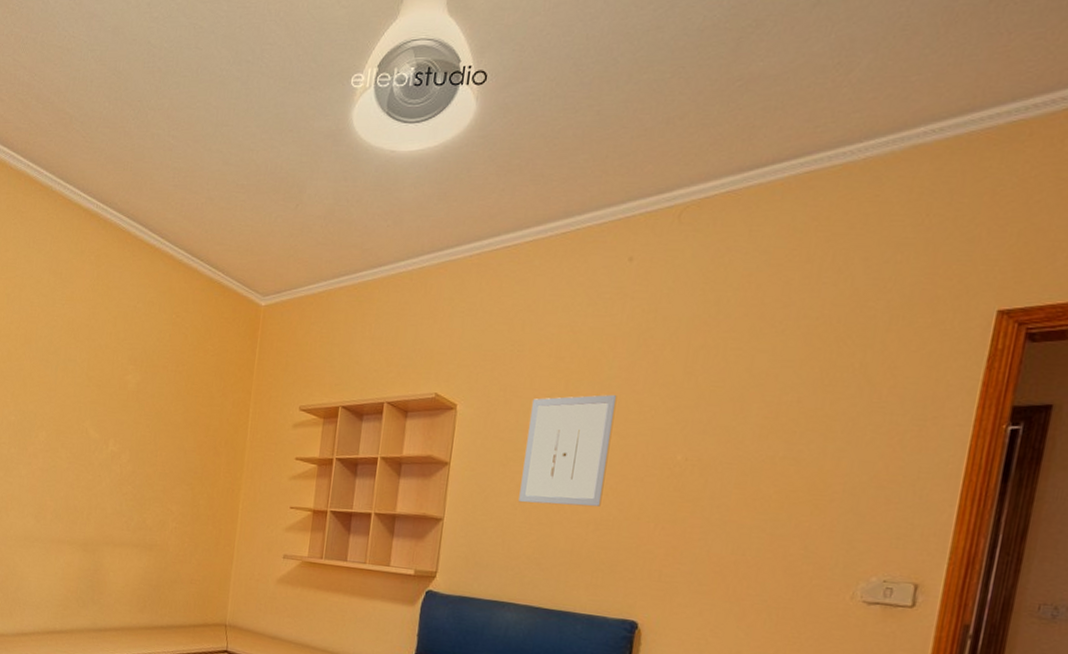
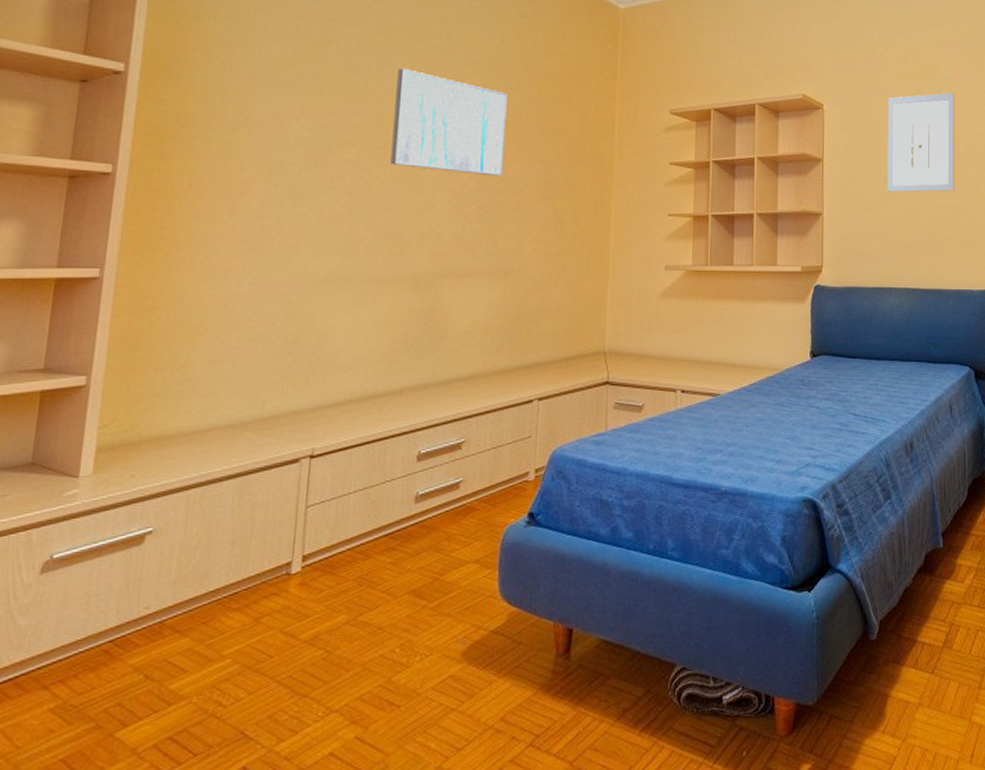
wall art: none [70,364,160,462] -> present [390,68,508,177]

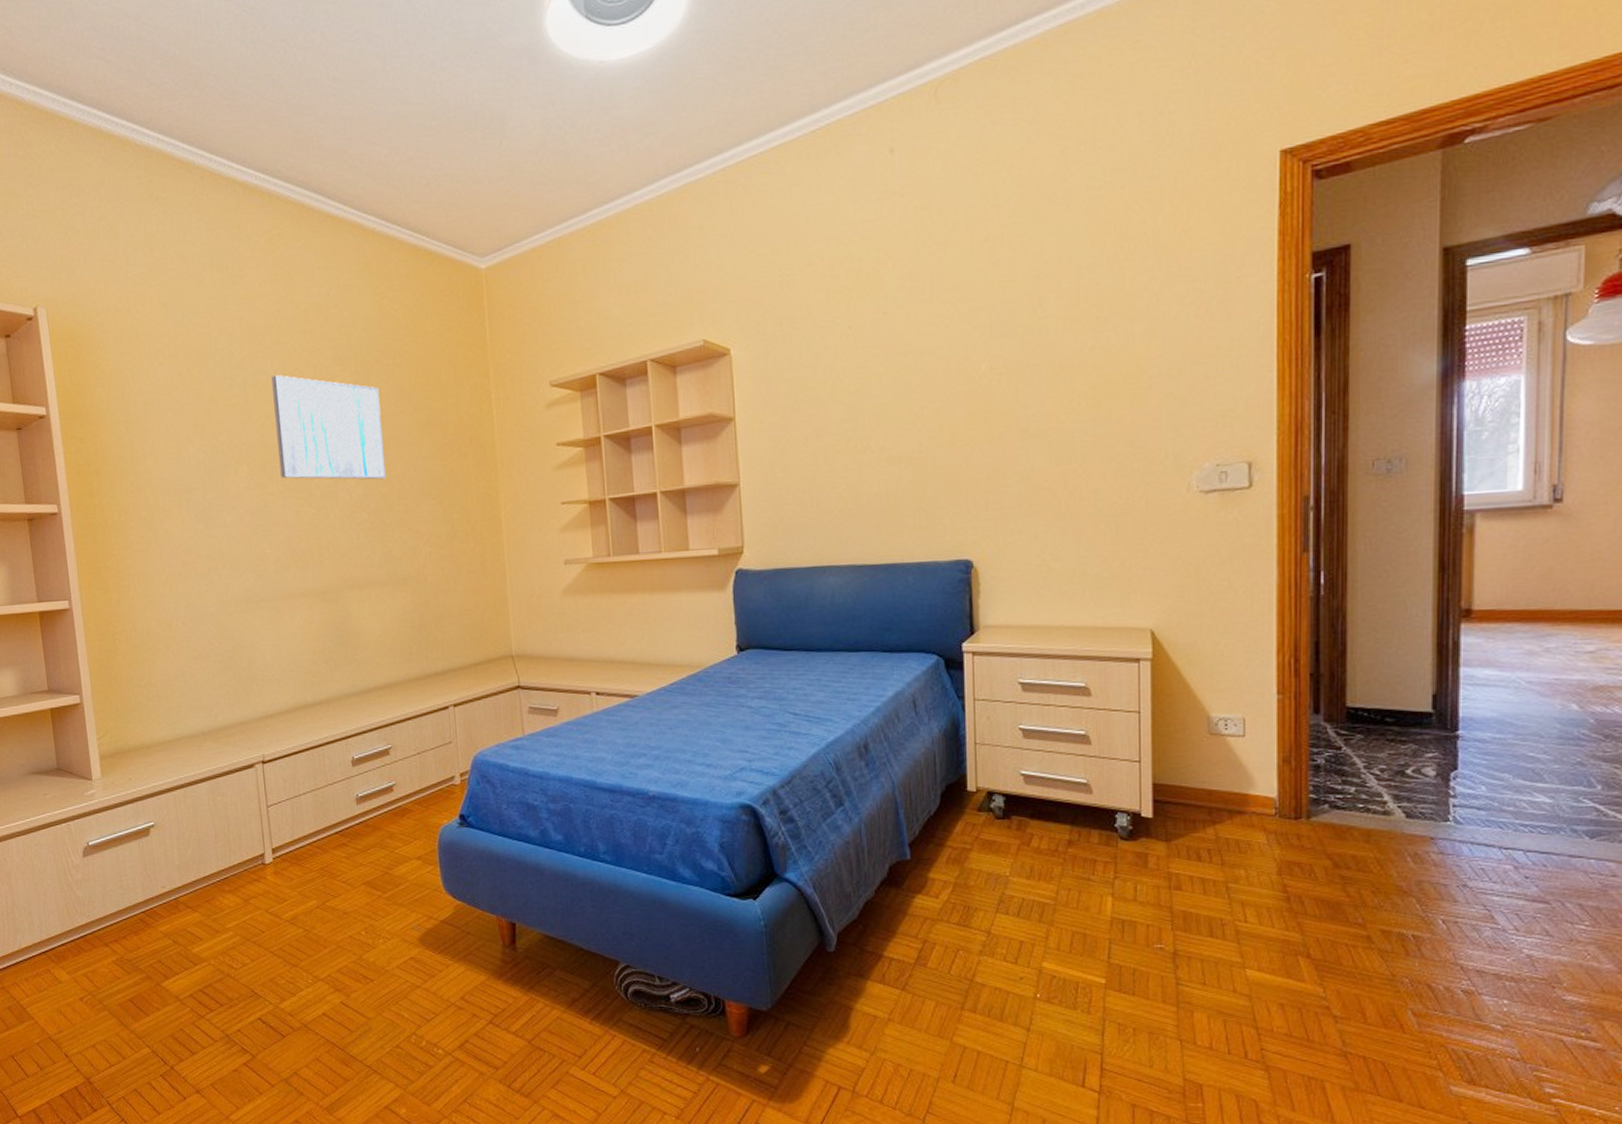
wall art: present [887,92,955,192] -> none [814,307,909,450]

